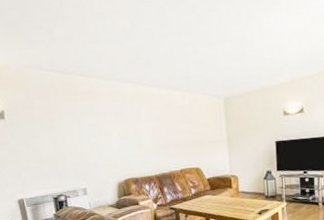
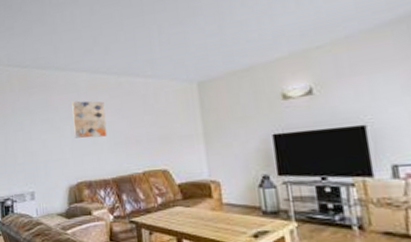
wall art: none [117,109,151,142] -> present [72,101,107,138]

